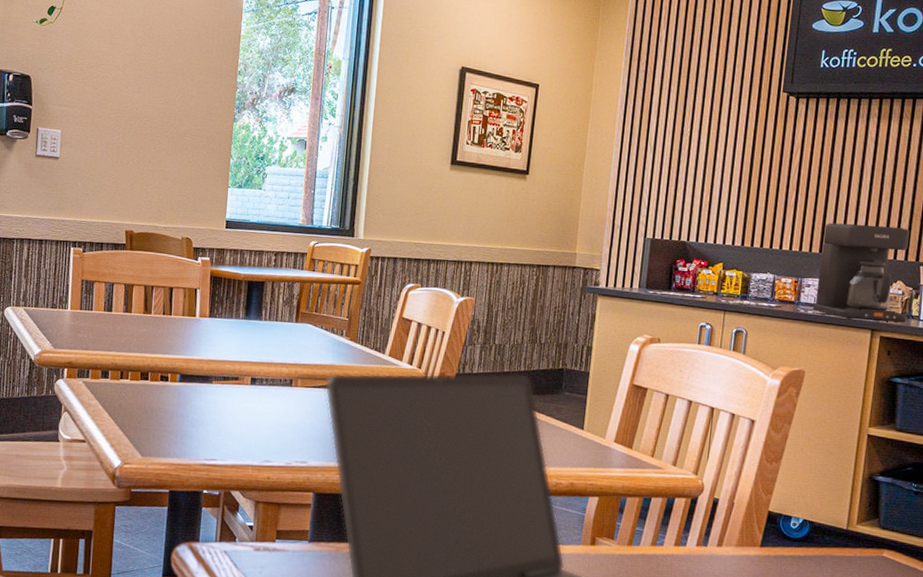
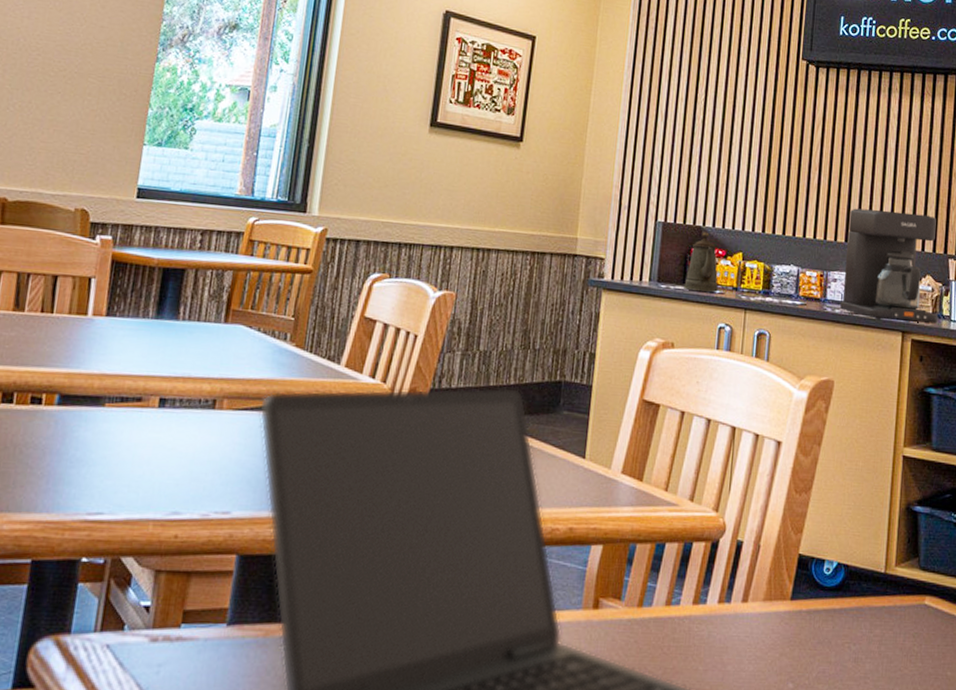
coffee pot: none [669,246,700,297] -> present [684,232,718,293]

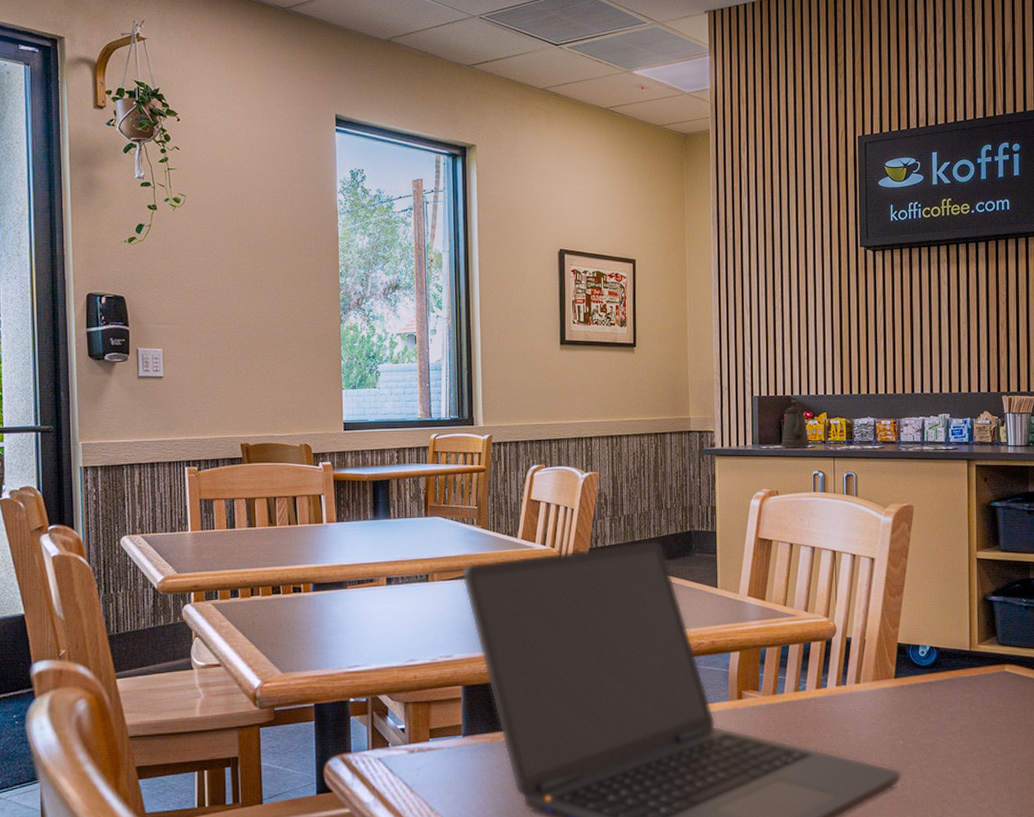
coffee maker: present [840,208,938,324] -> none [913,362,997,452]

